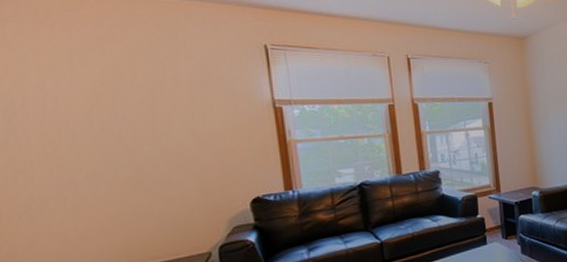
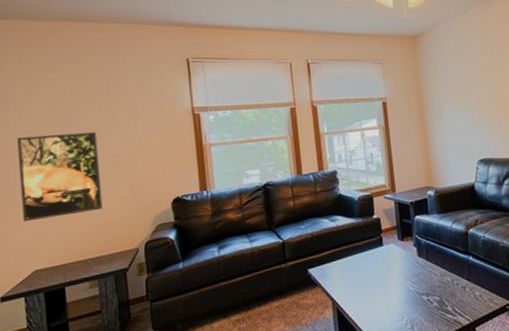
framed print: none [40,122,163,226] -> present [16,131,102,222]

